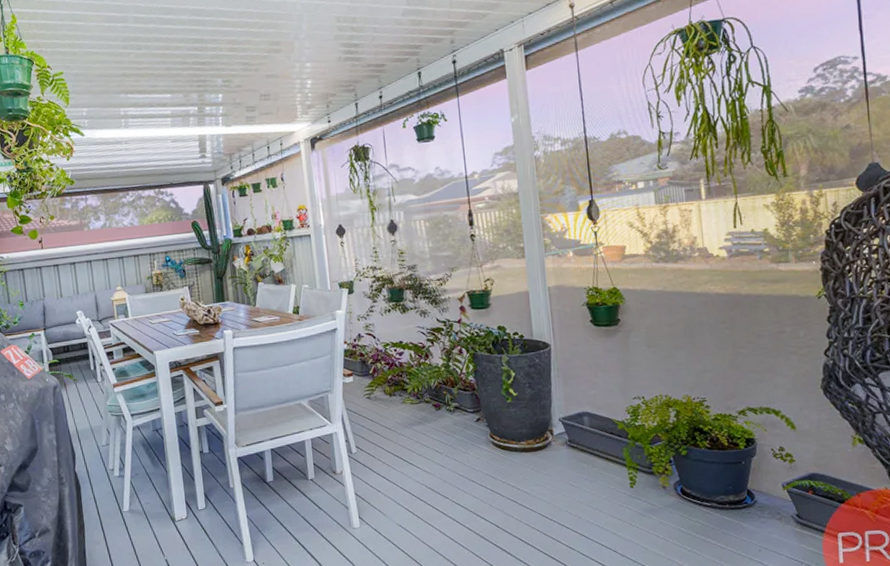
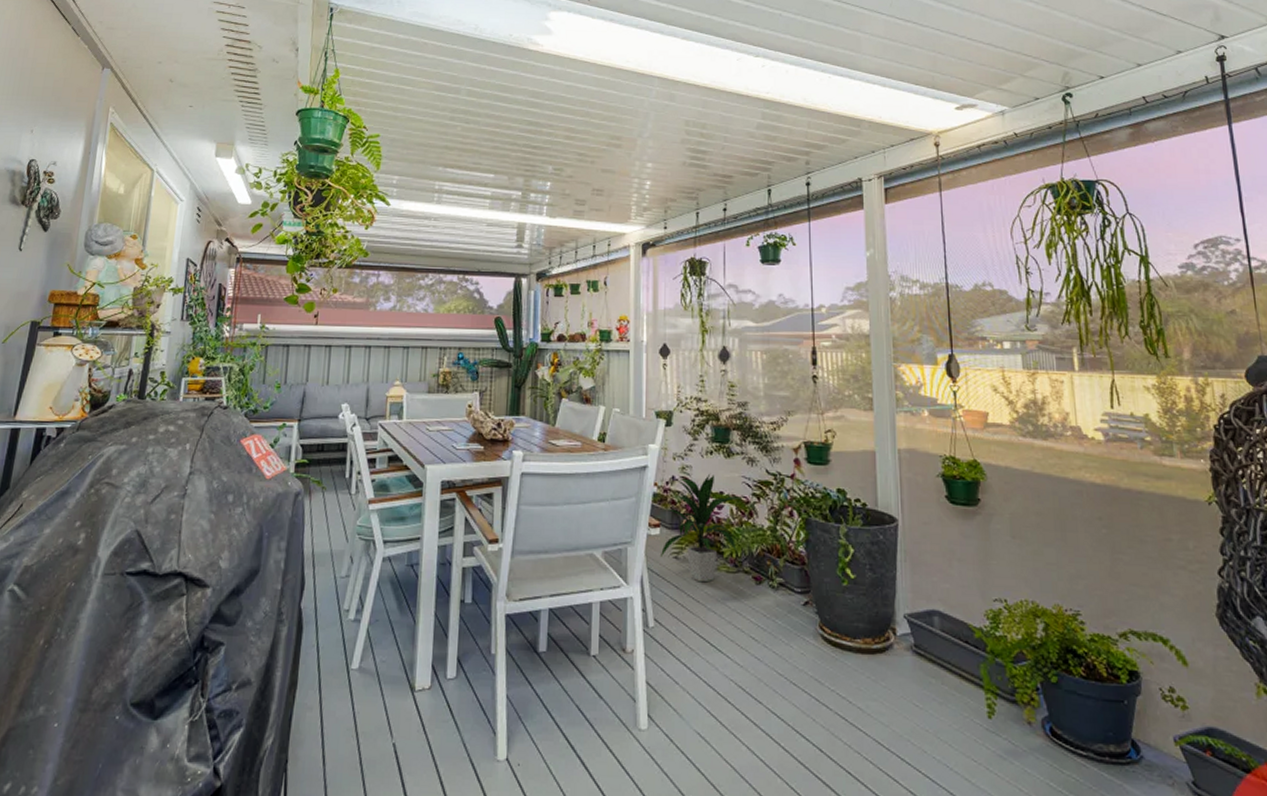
indoor plant: none [355,327,418,414] -> present [659,473,741,583]

